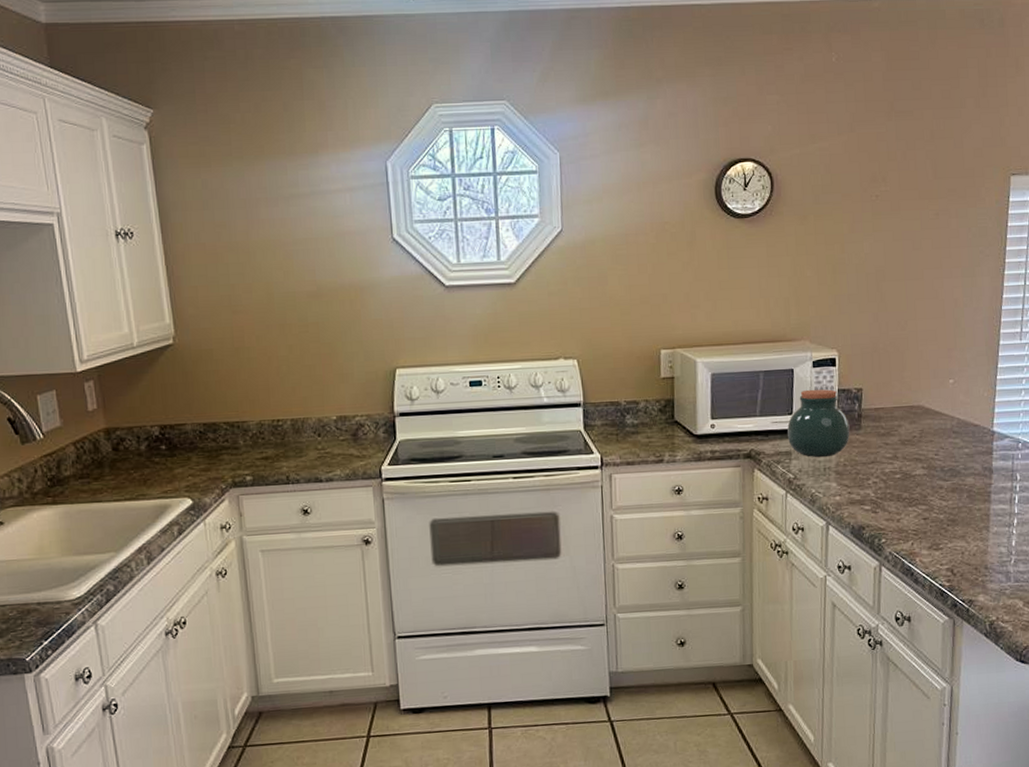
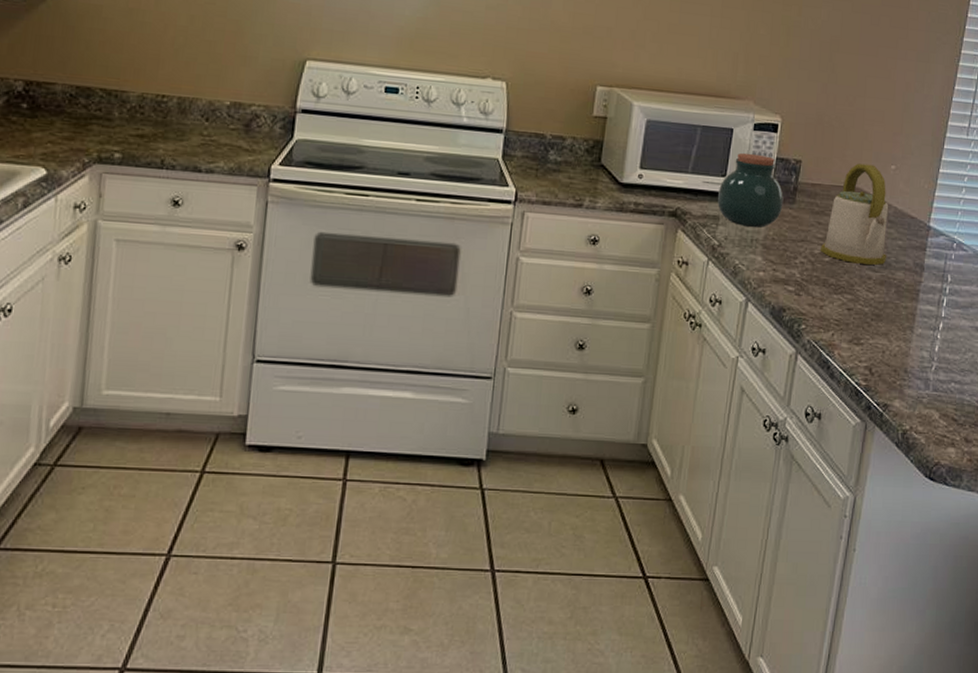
kettle: none [891,382,956,476] -> present [821,163,889,265]

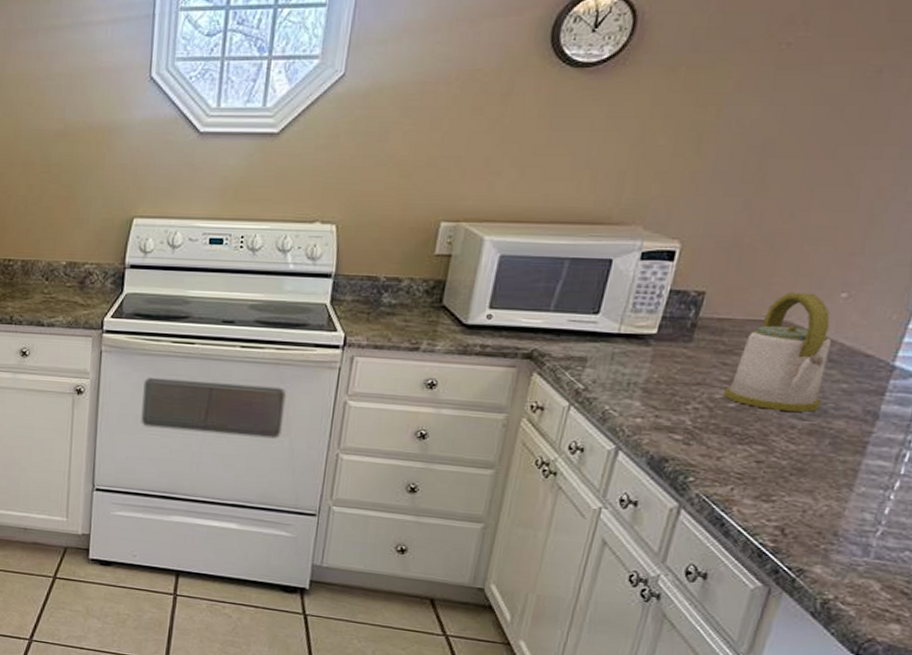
jar: present [718,152,784,228] -> none [586,286,677,370]

